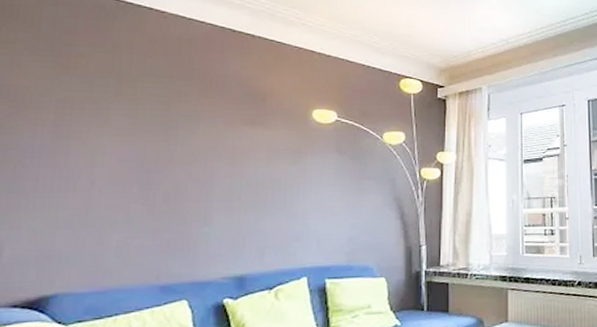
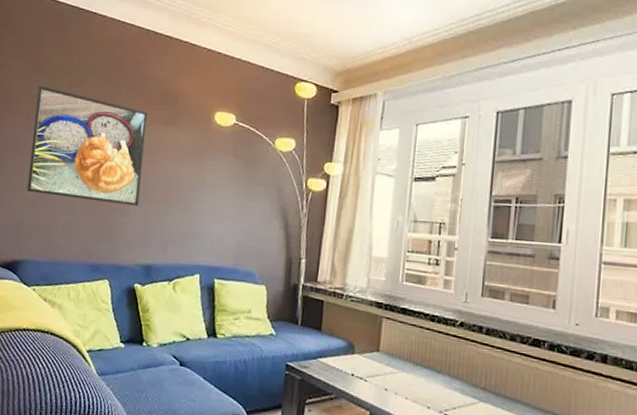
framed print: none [57,88,229,214] -> present [26,86,148,206]

